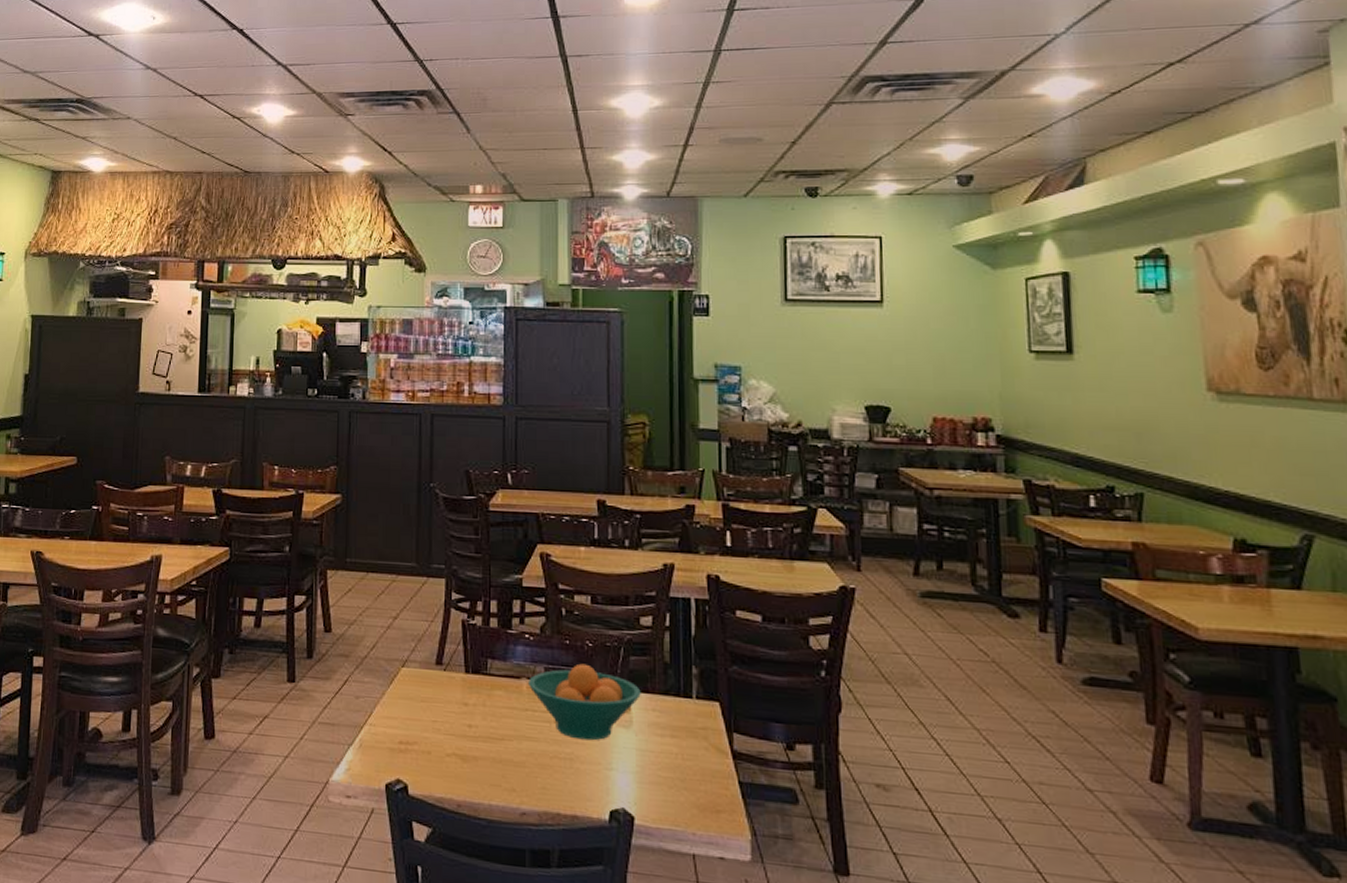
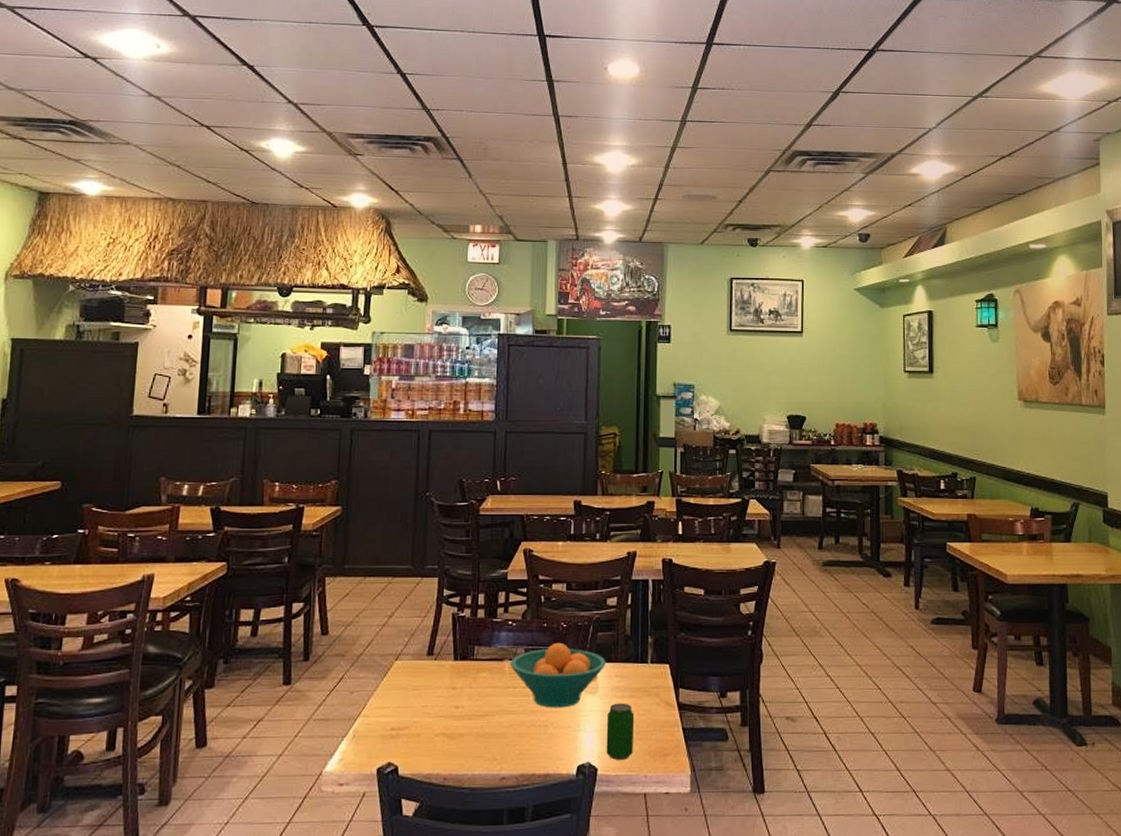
beverage can: none [643,742,678,811] -> present [606,703,635,760]

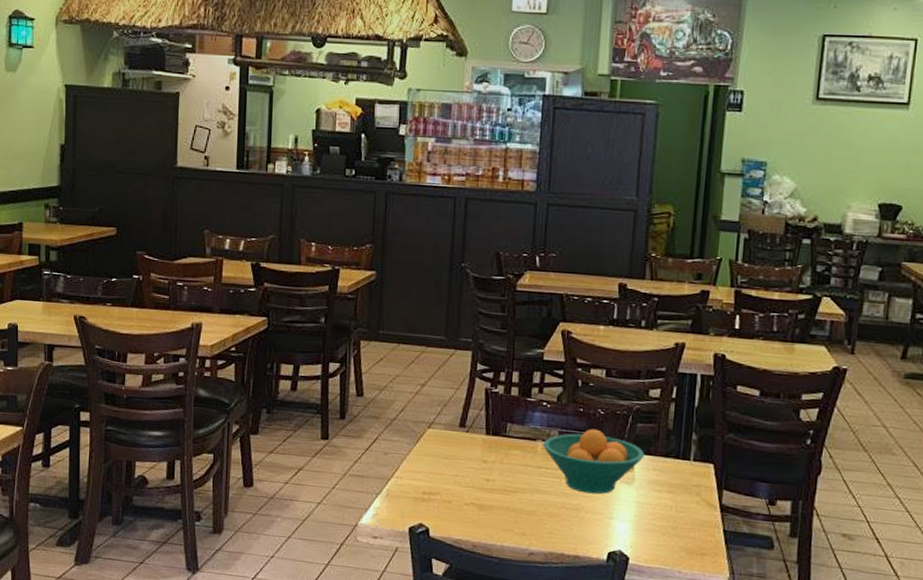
beverage can: present [606,703,635,760] -> none [639,496,672,553]

